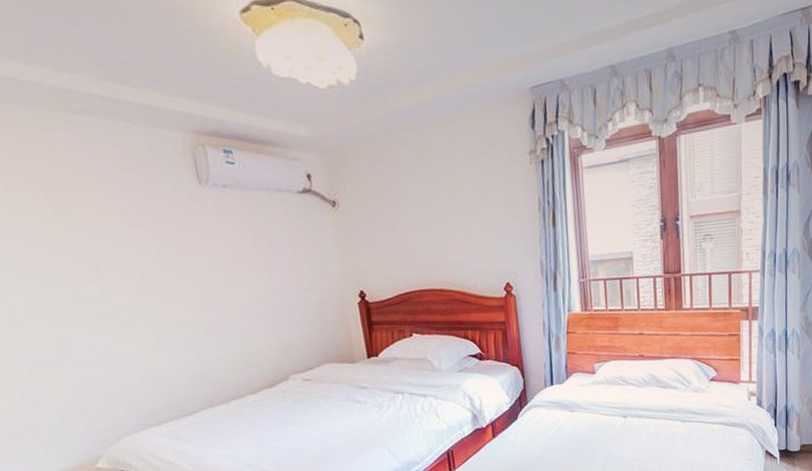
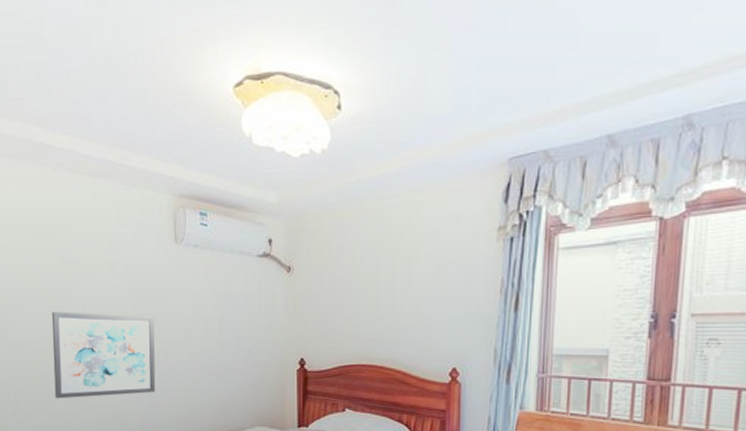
wall art: none [52,265,204,370] -> present [51,312,156,399]

